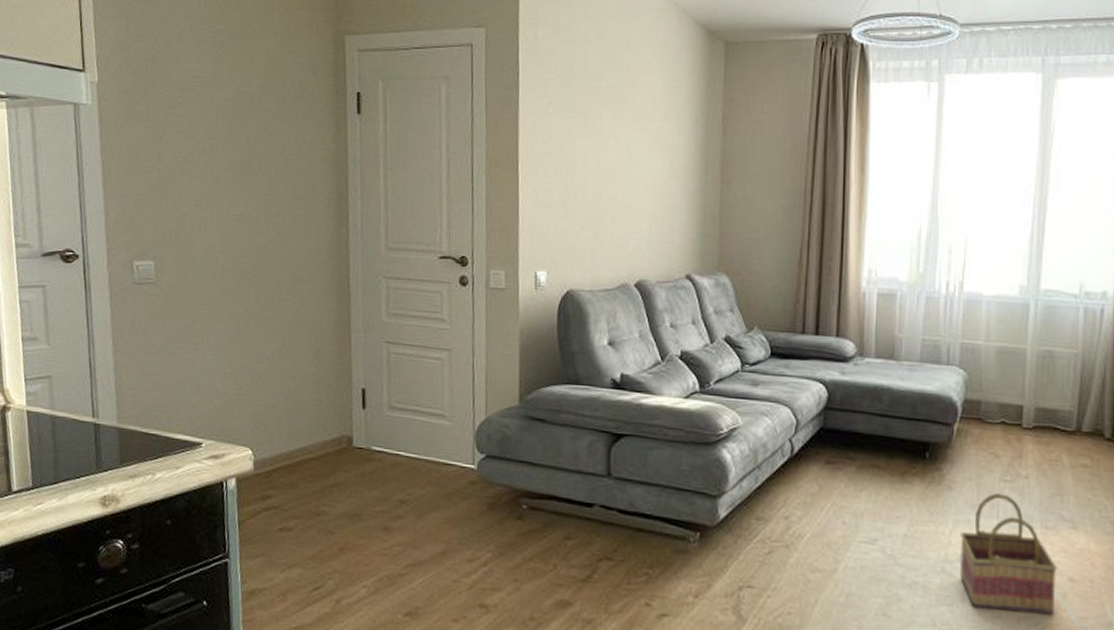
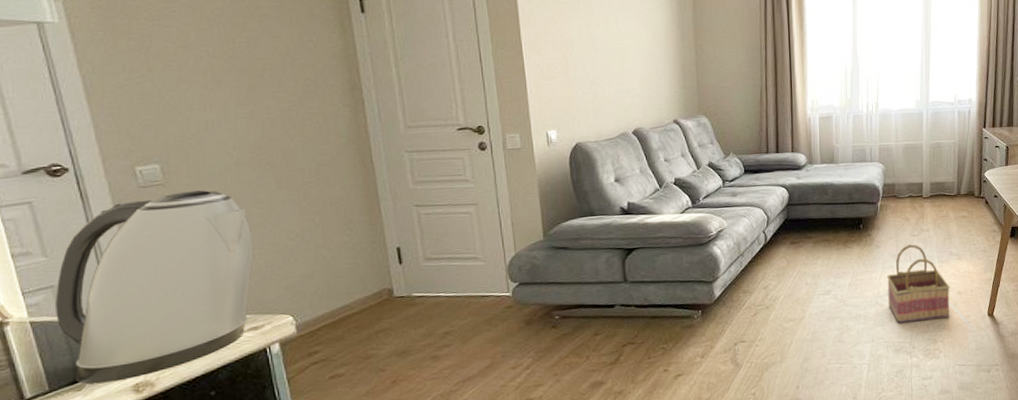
kettle: none [48,293,226,491] -> present [55,190,253,385]

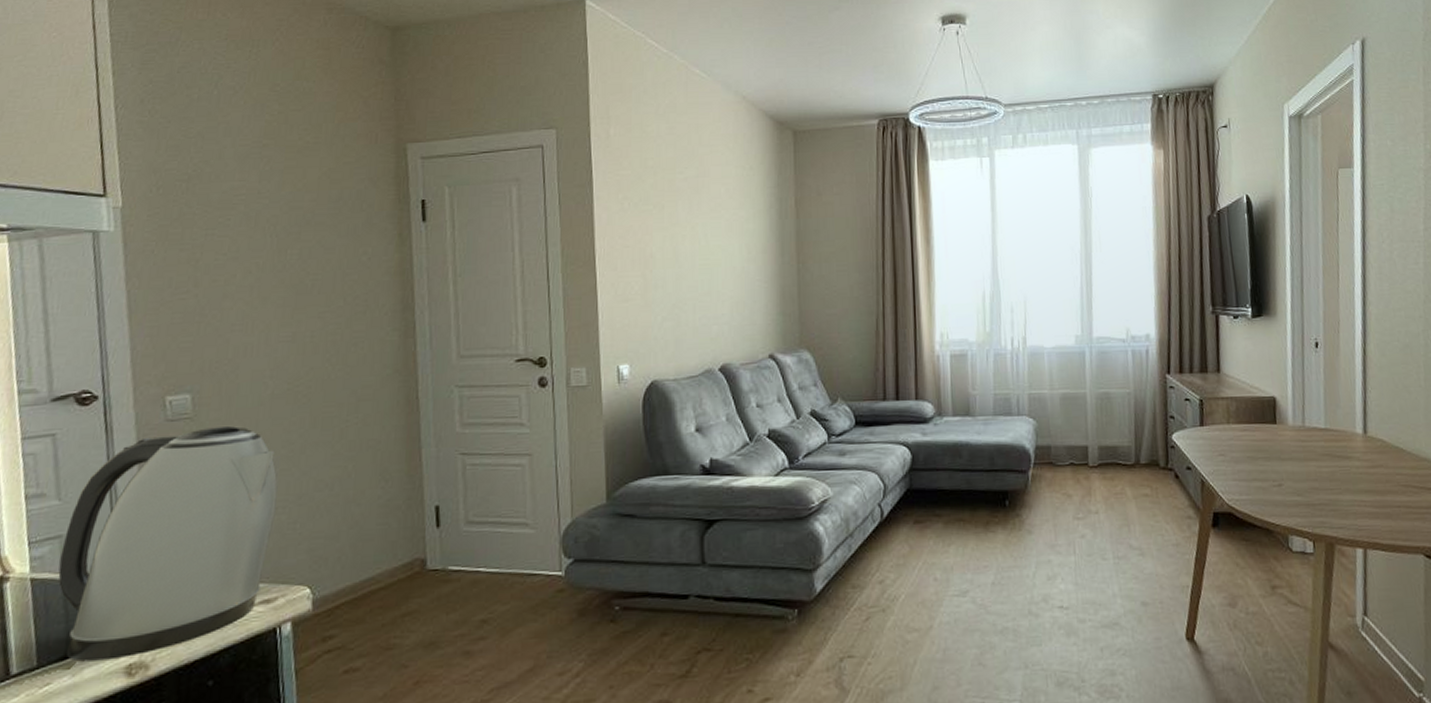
basket: present [887,244,950,324] -> none [1043,531,1132,644]

